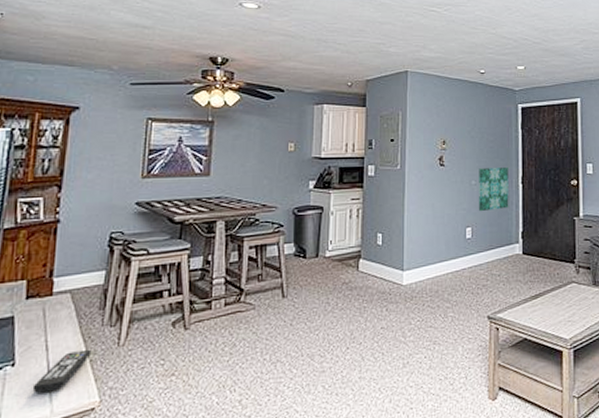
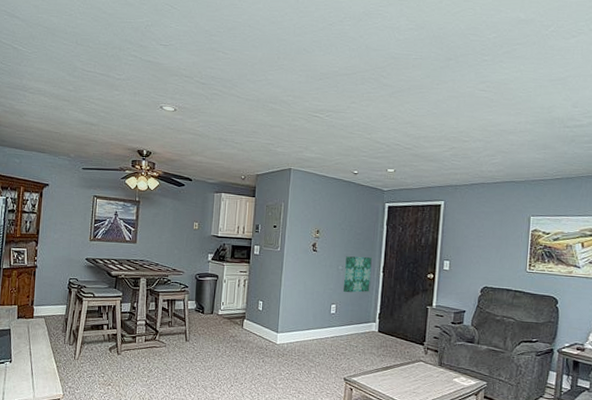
remote control: present [32,349,92,393] -> none [22,358,58,383]

